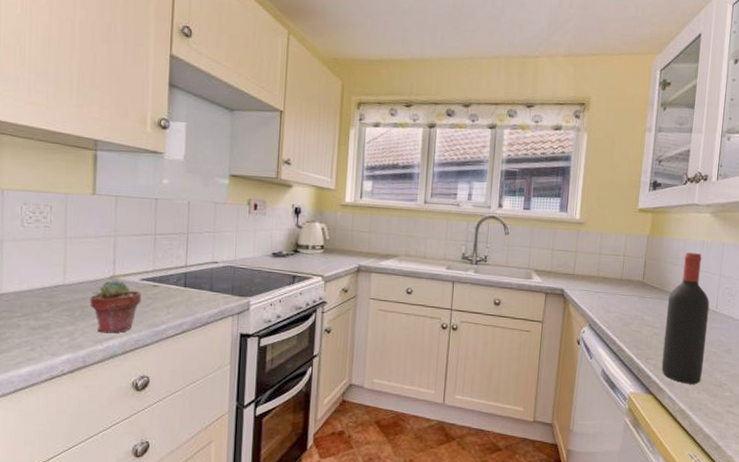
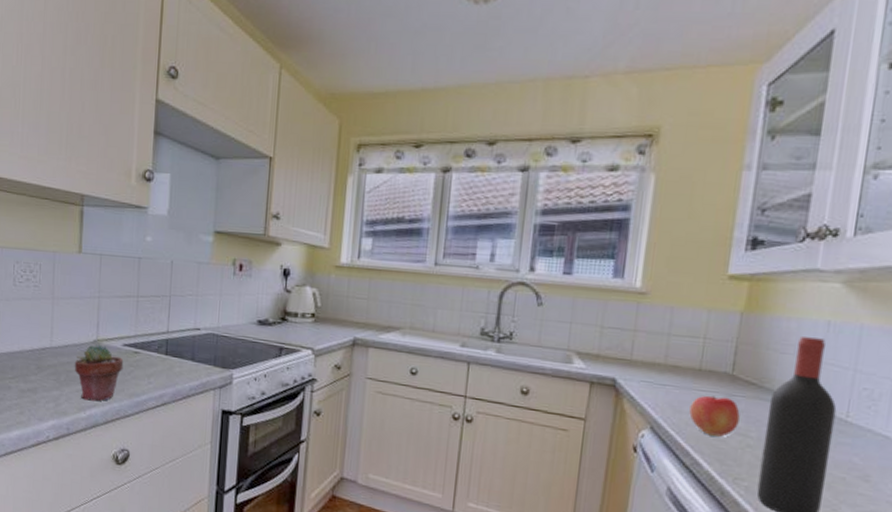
apple: none [615,298,649,329] -> present [689,395,740,437]

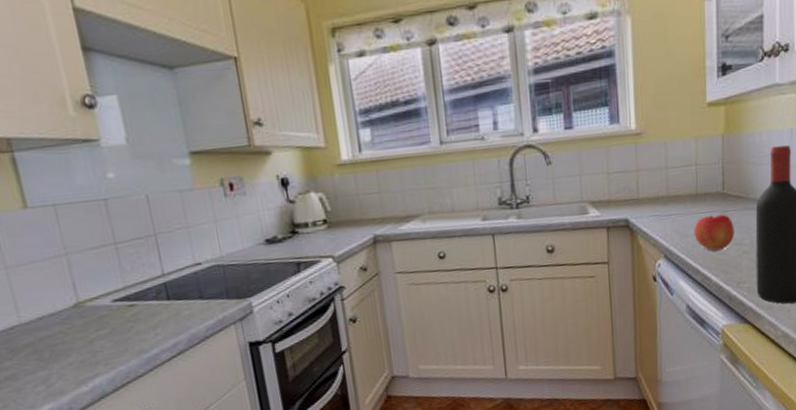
potted succulent: present [74,344,124,402] -> none [56,306,121,373]

